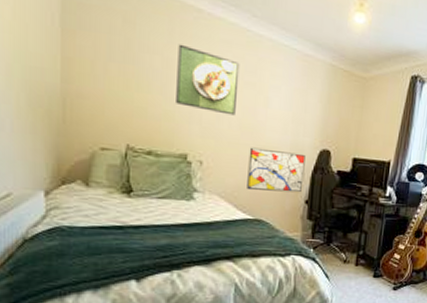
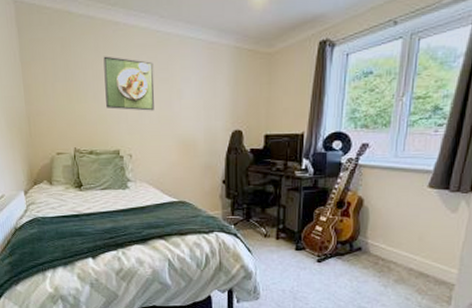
wall art: present [247,147,306,193] -> none [169,136,219,175]

